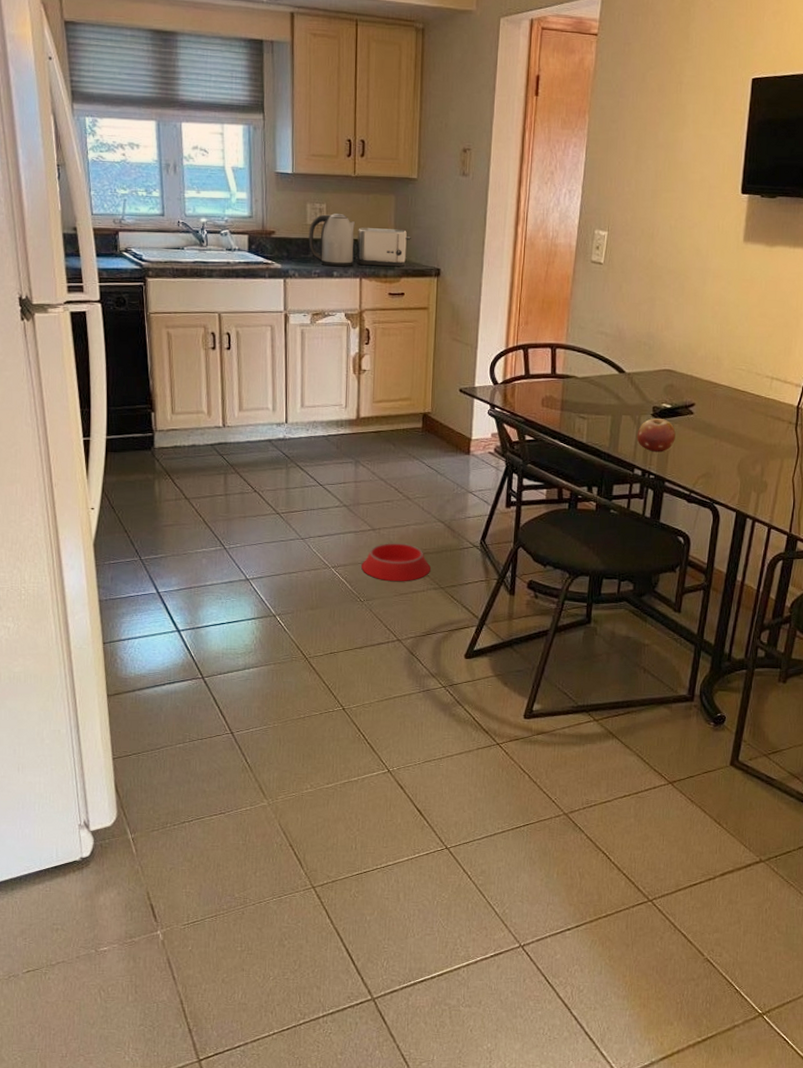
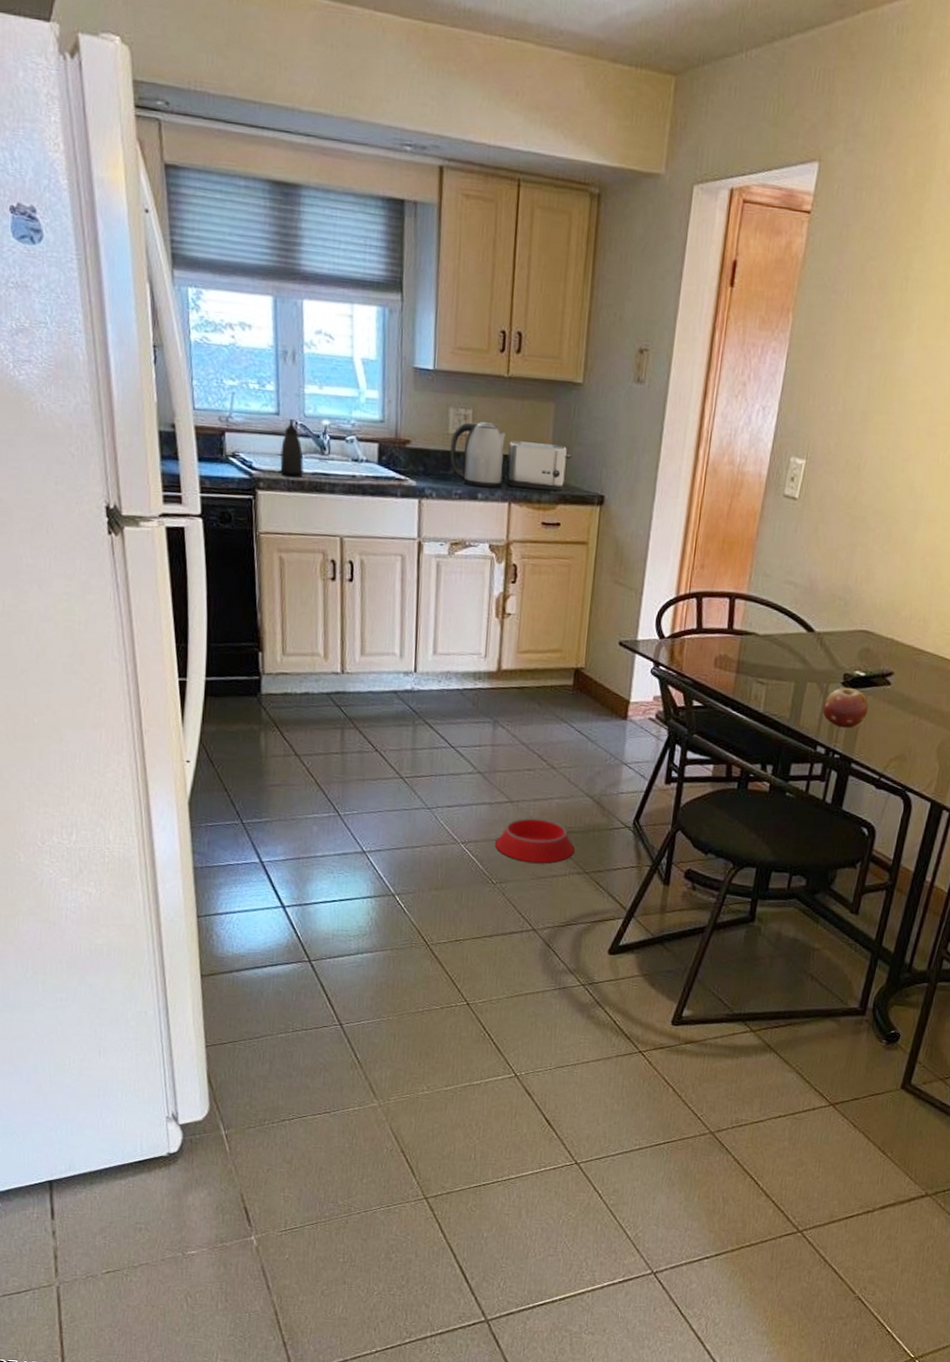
soap dispenser: none [166,219,186,267] -> present [280,419,304,479]

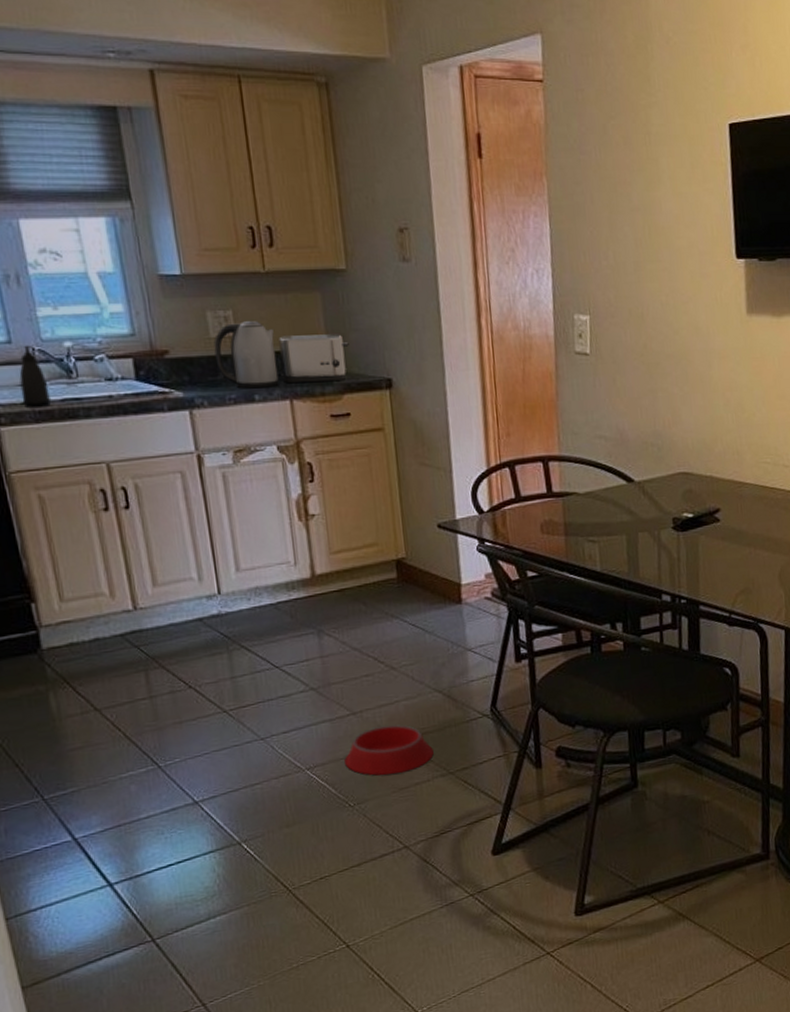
fruit: present [822,687,868,728] -> none [658,530,704,572]

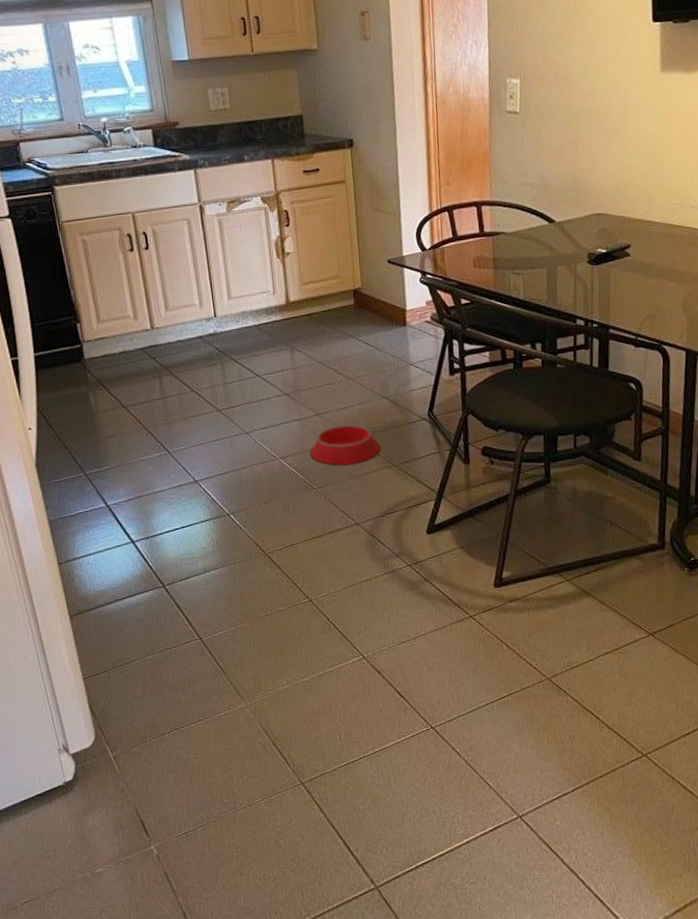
soap dispenser: present [19,346,51,409] -> none [69,122,92,172]
kettle: present [213,320,279,389] -> none [213,94,263,152]
toaster: present [279,334,349,384] -> none [263,103,319,146]

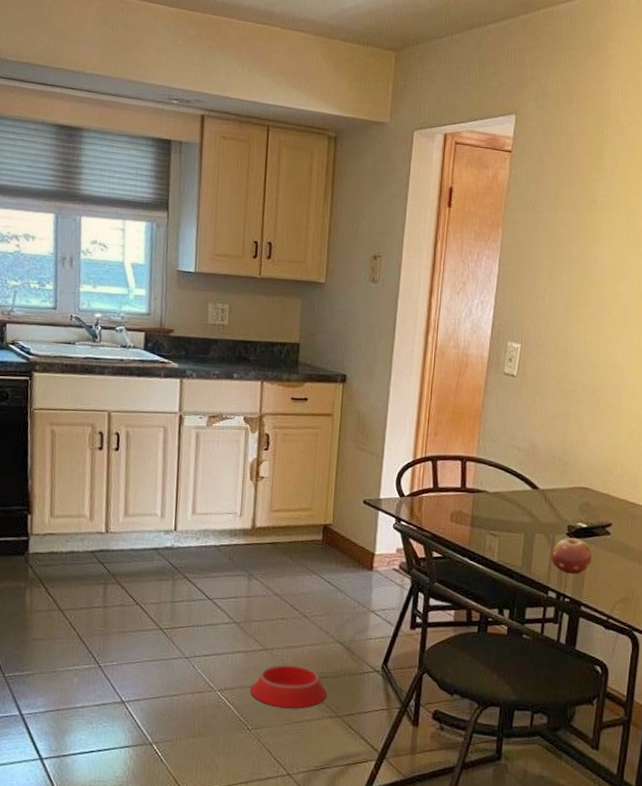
fruit: none [575,264,615,300] -> present [551,537,592,574]

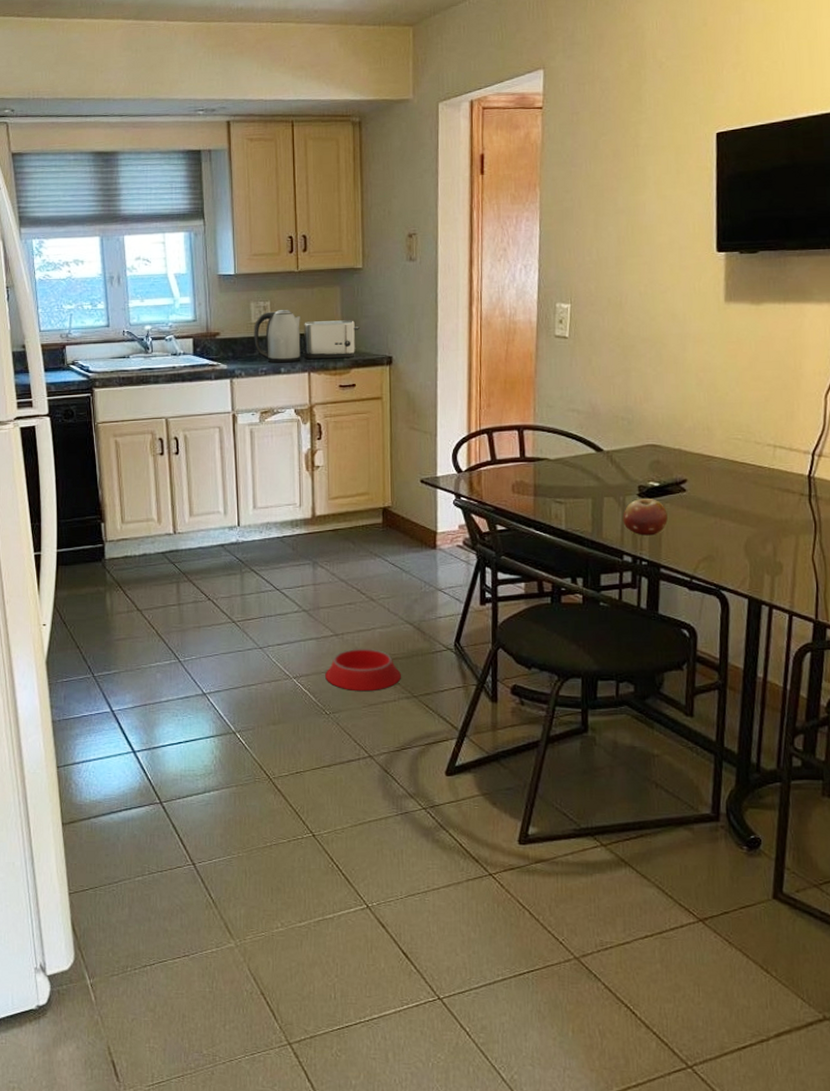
kettle: none [208,314,258,370] -> present [254,309,301,363]
toaster: none [258,329,317,372] -> present [303,320,359,360]

